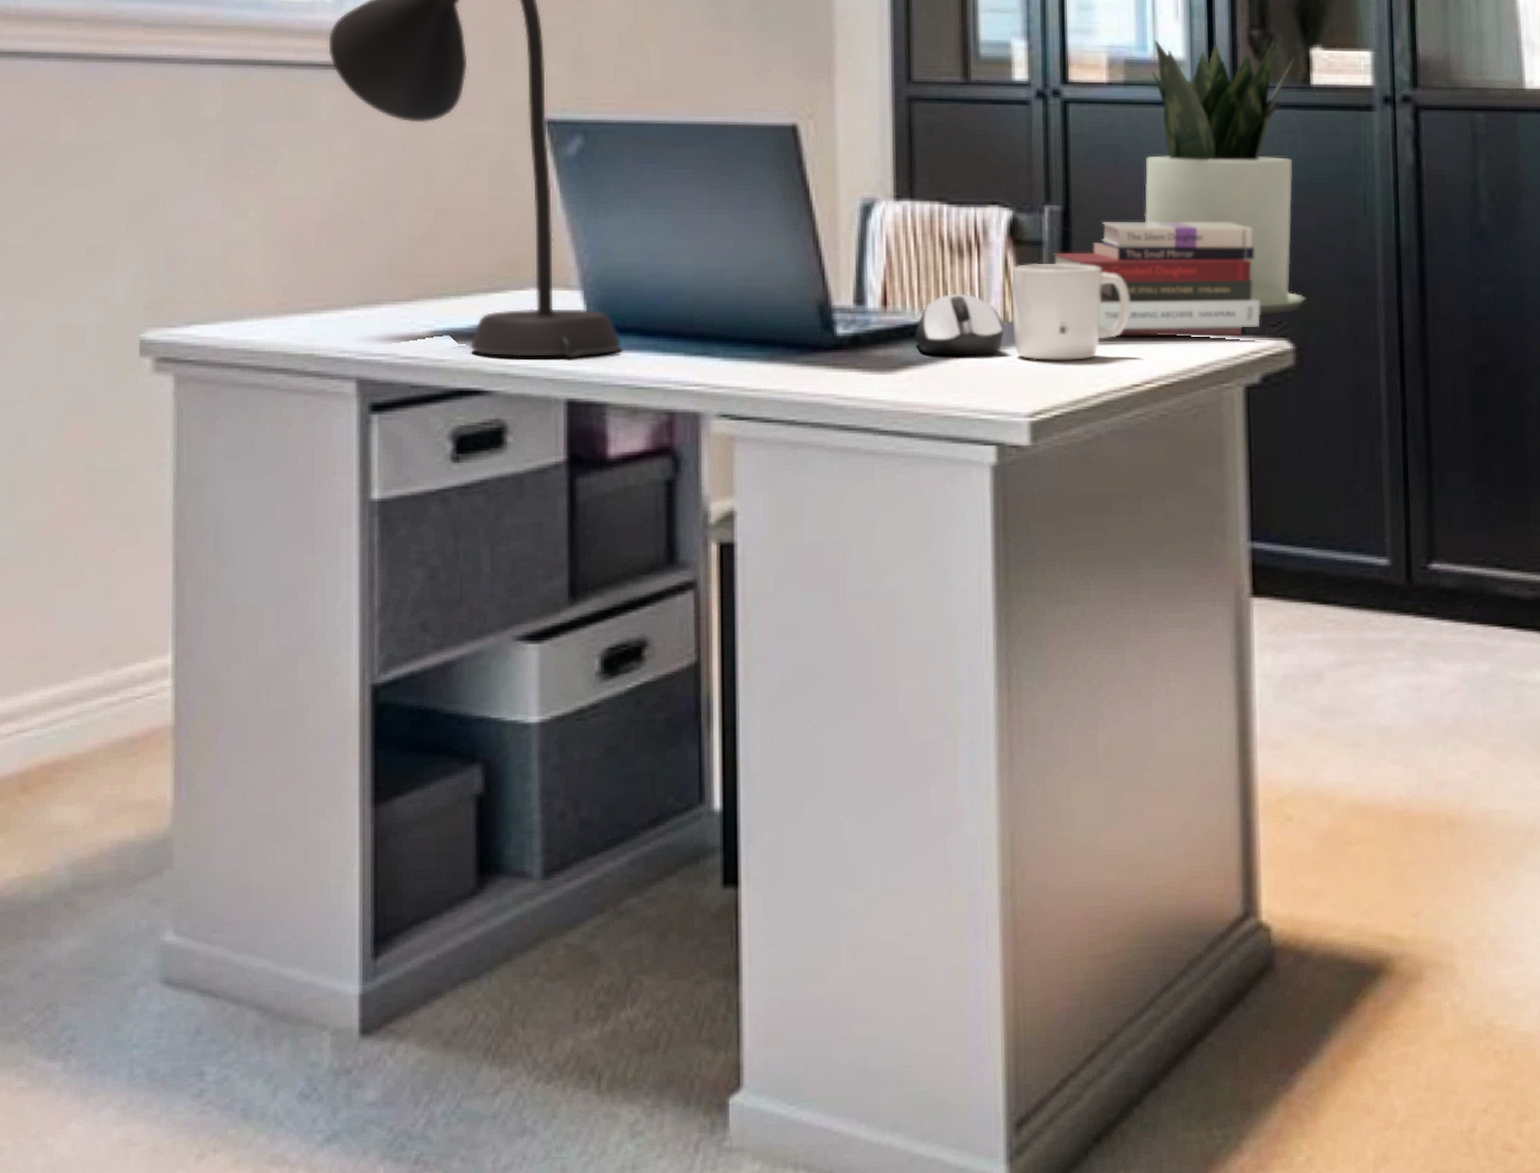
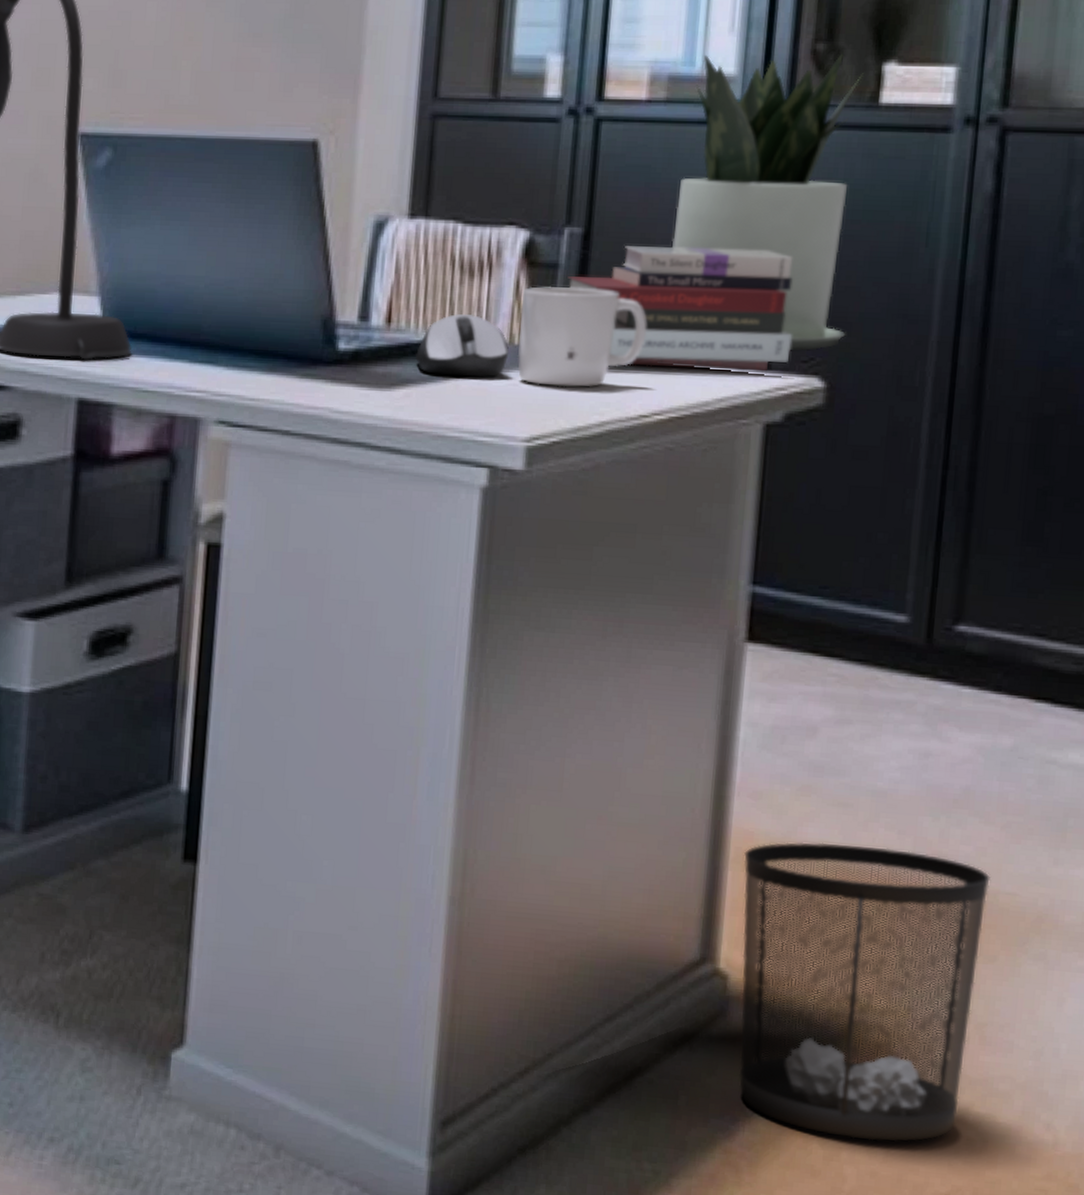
waste bin: none [1272,781,1486,1070] -> present [738,842,990,1142]

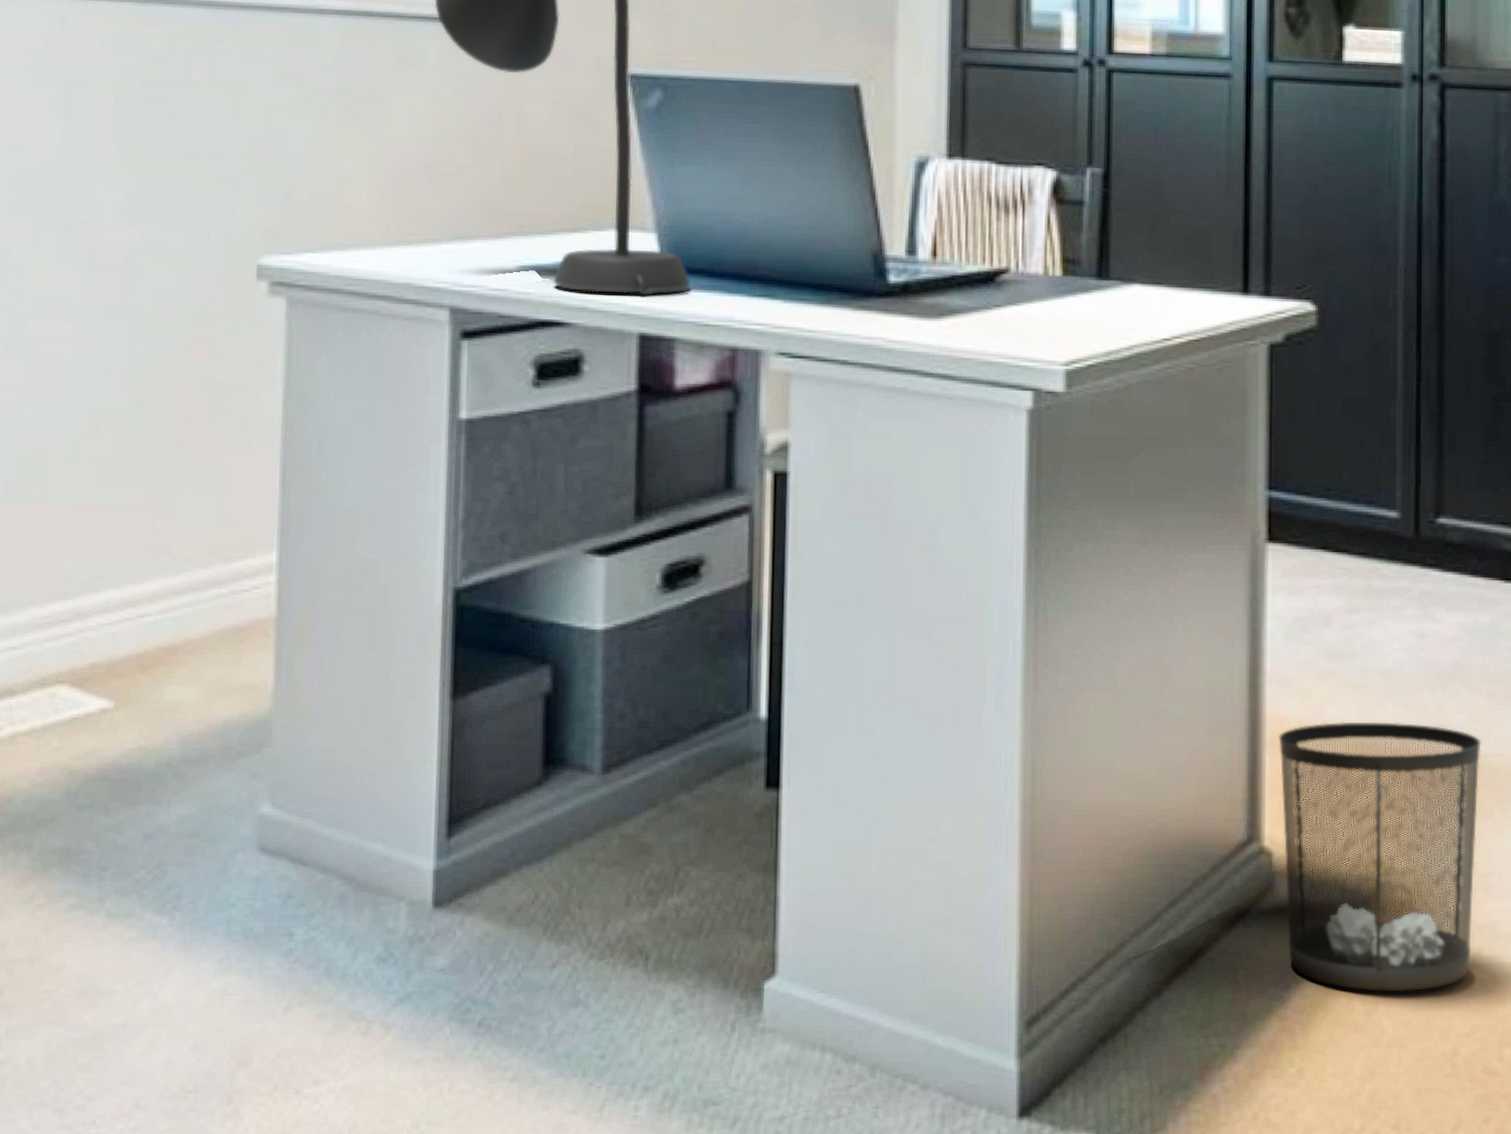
computer mouse: present [416,314,509,376] -> none [961,247,1044,305]
mug: present [517,286,647,387] -> none [1052,222,1164,314]
books: present [567,246,793,372] -> none [1092,185,1286,297]
planter: present [672,53,865,352] -> none [1180,15,1330,280]

